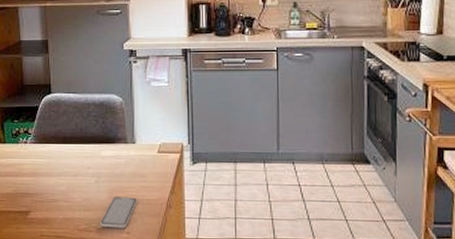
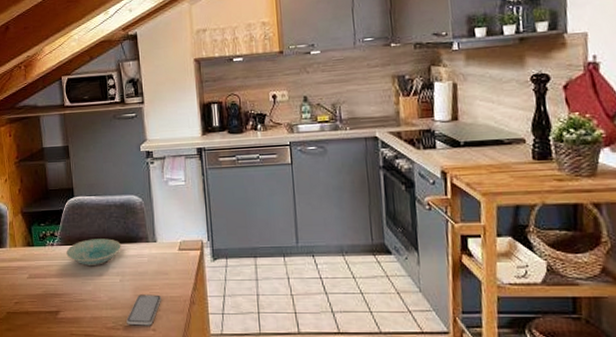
bowl: none [40,138,99,165] -> present [66,238,122,265]

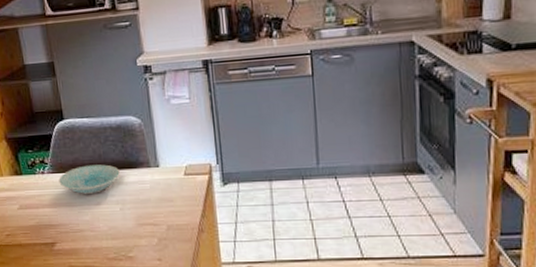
smartphone: present [126,294,162,326] -> none [129,223,168,256]

